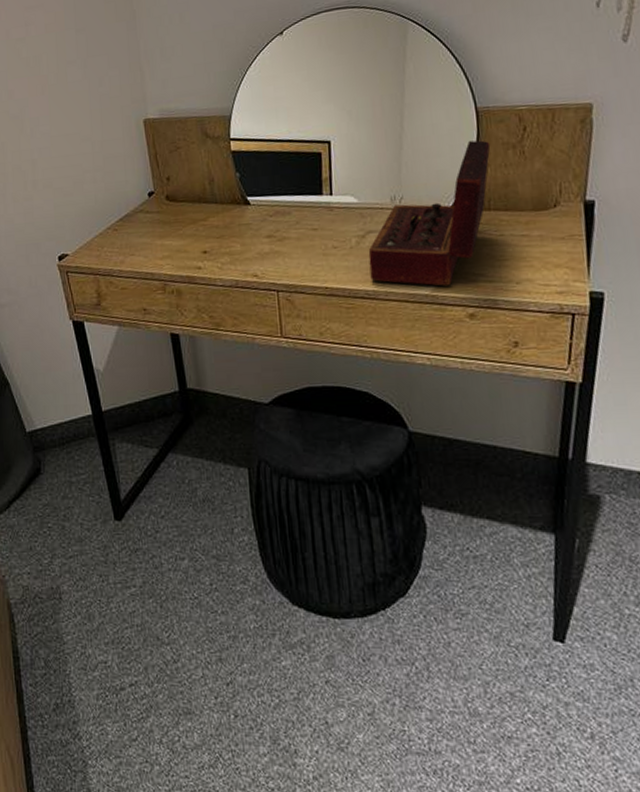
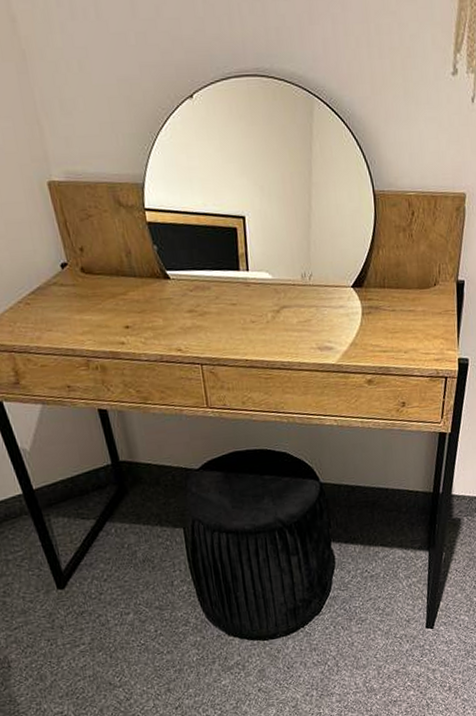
wooden box: present [368,140,491,286] -> none [283,222,386,357]

